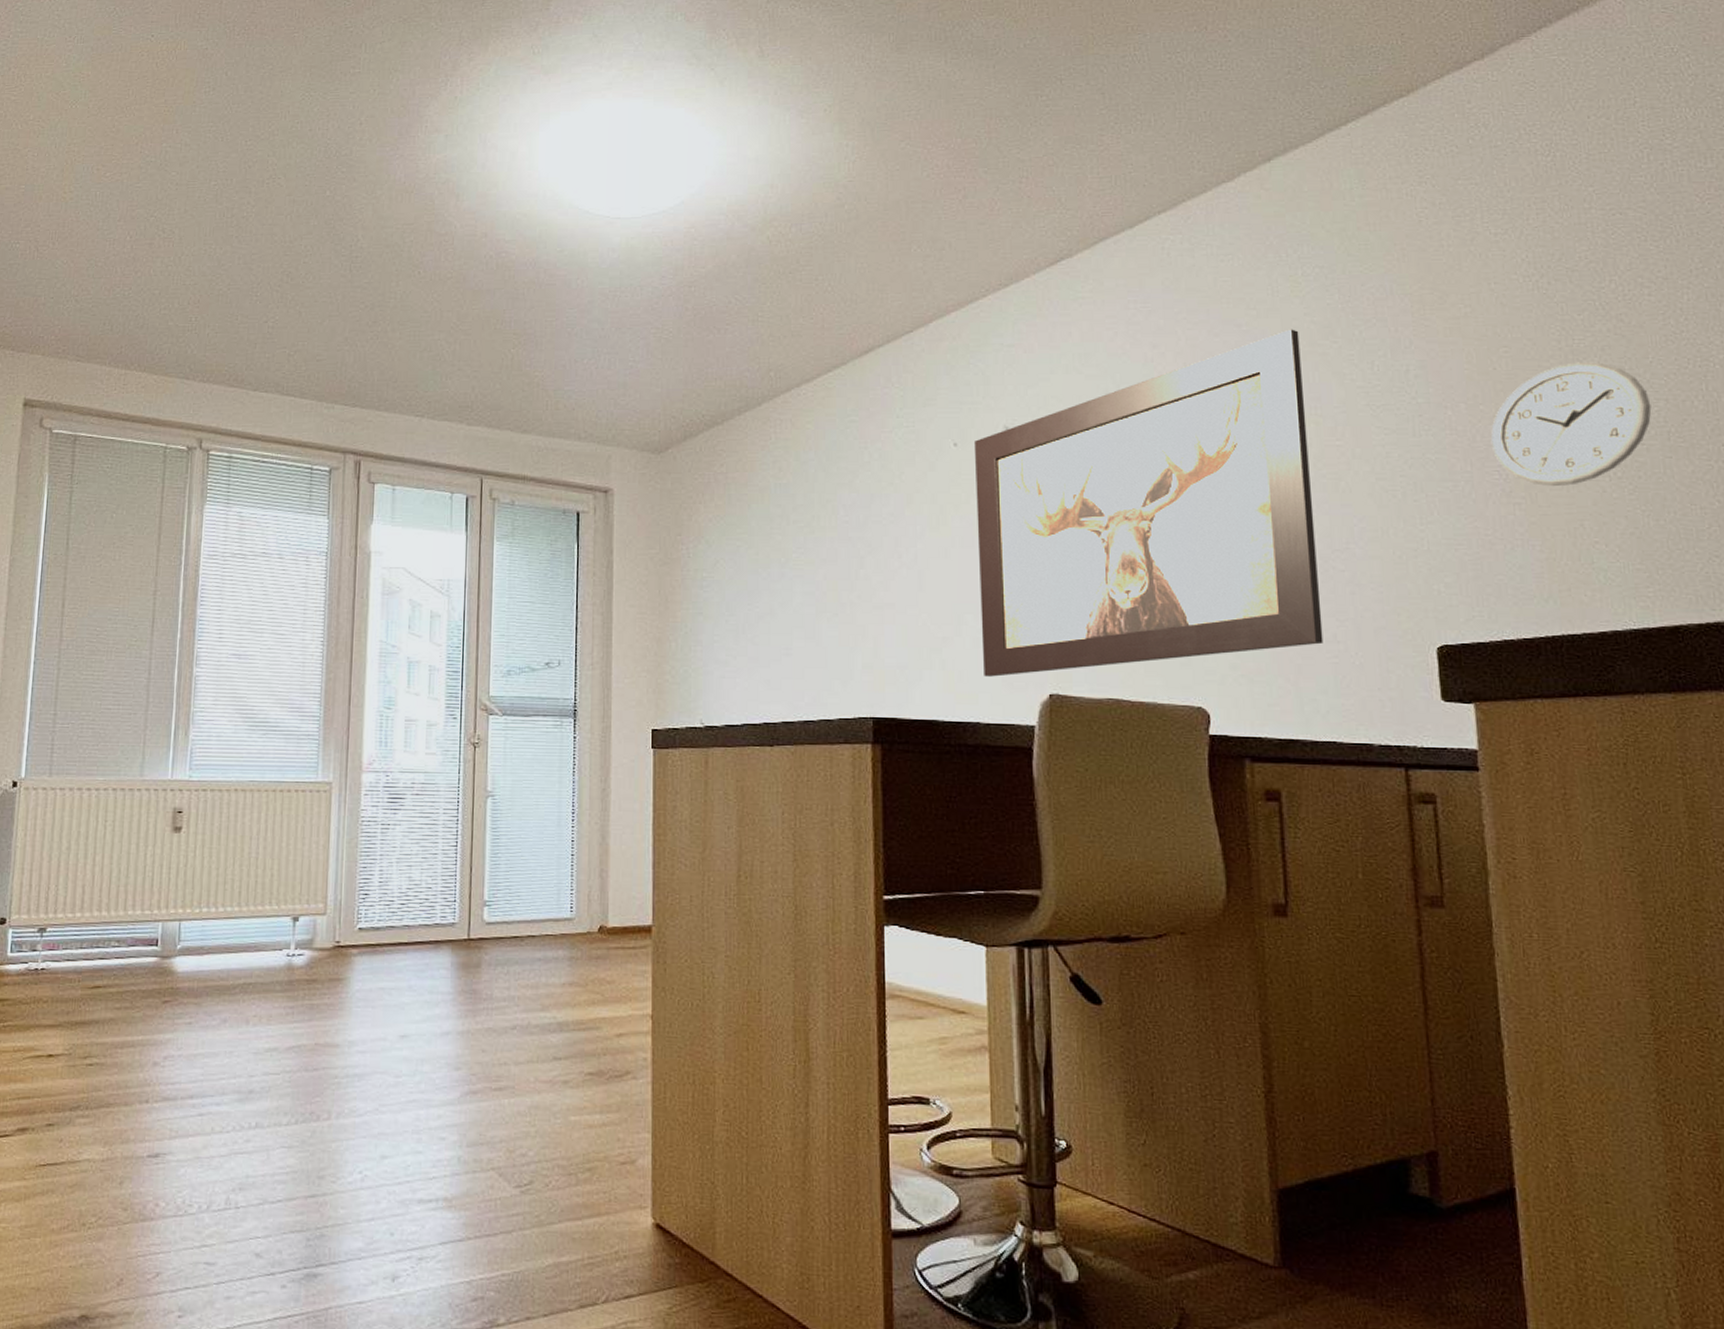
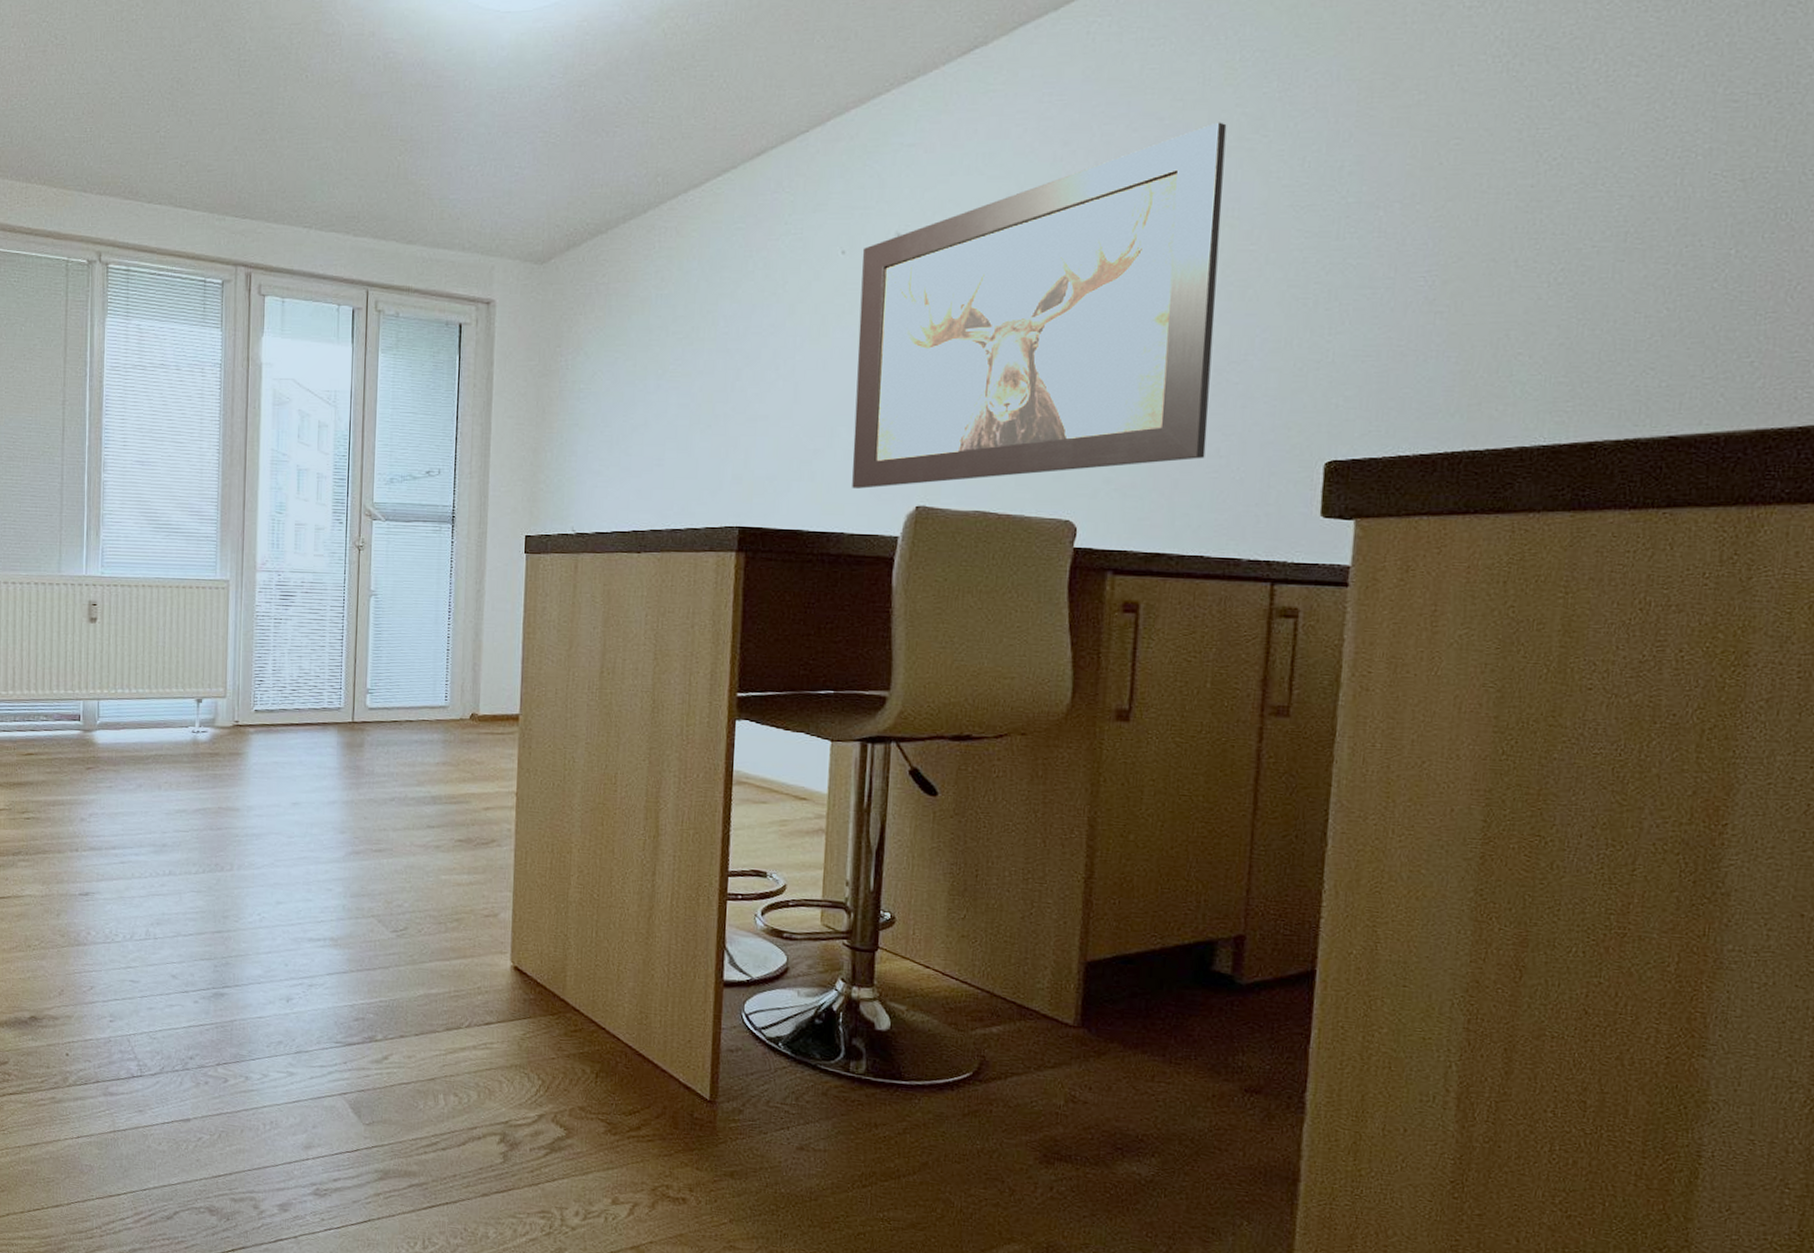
wall clock: present [1490,362,1652,487] -> none [1421,154,1613,294]

